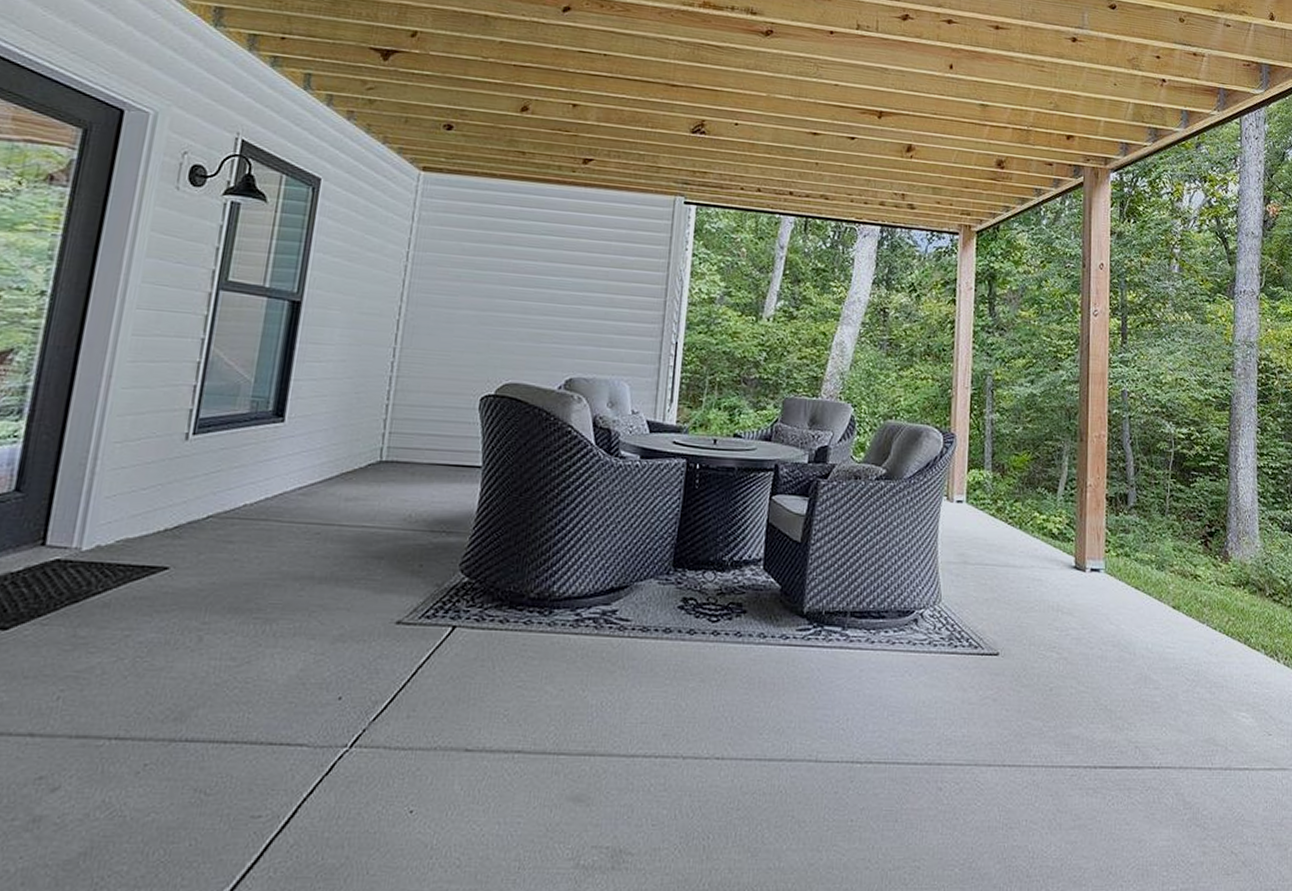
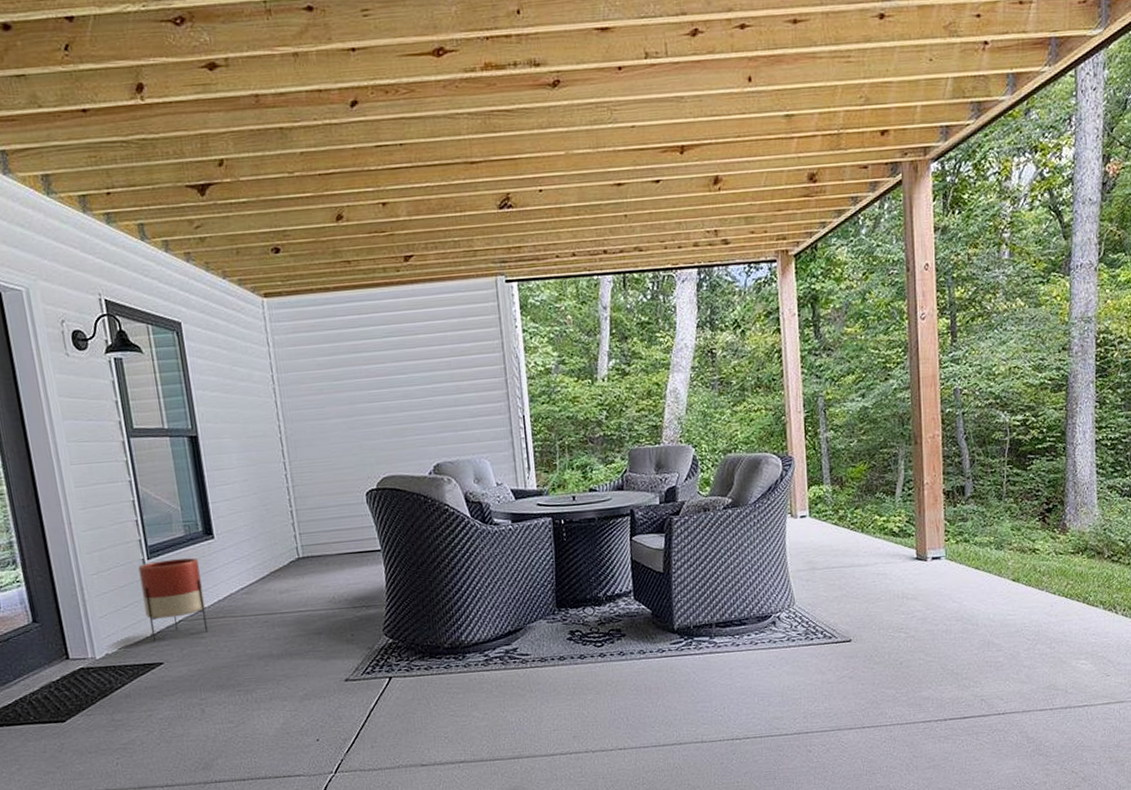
planter: none [164,438,256,538] -> present [138,558,208,641]

